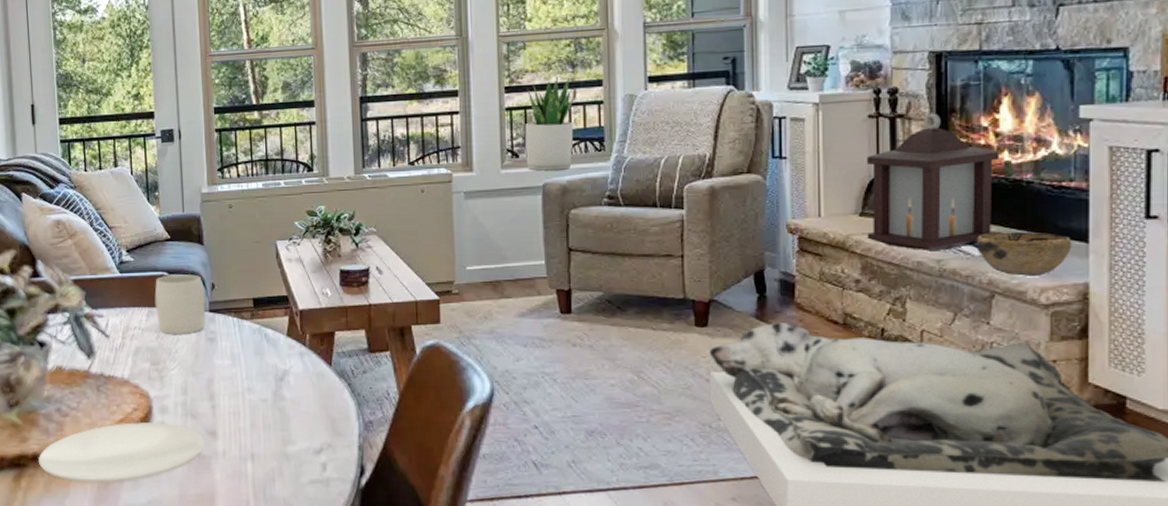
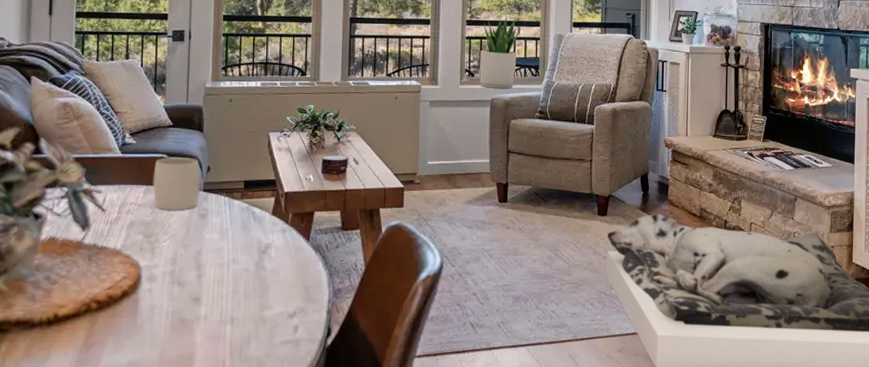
plate: present [37,421,205,484] -> none [21,289,188,347]
lantern: present [866,113,1000,252] -> none [717,66,803,165]
decorative bowl: present [976,231,1072,276] -> none [787,153,844,186]

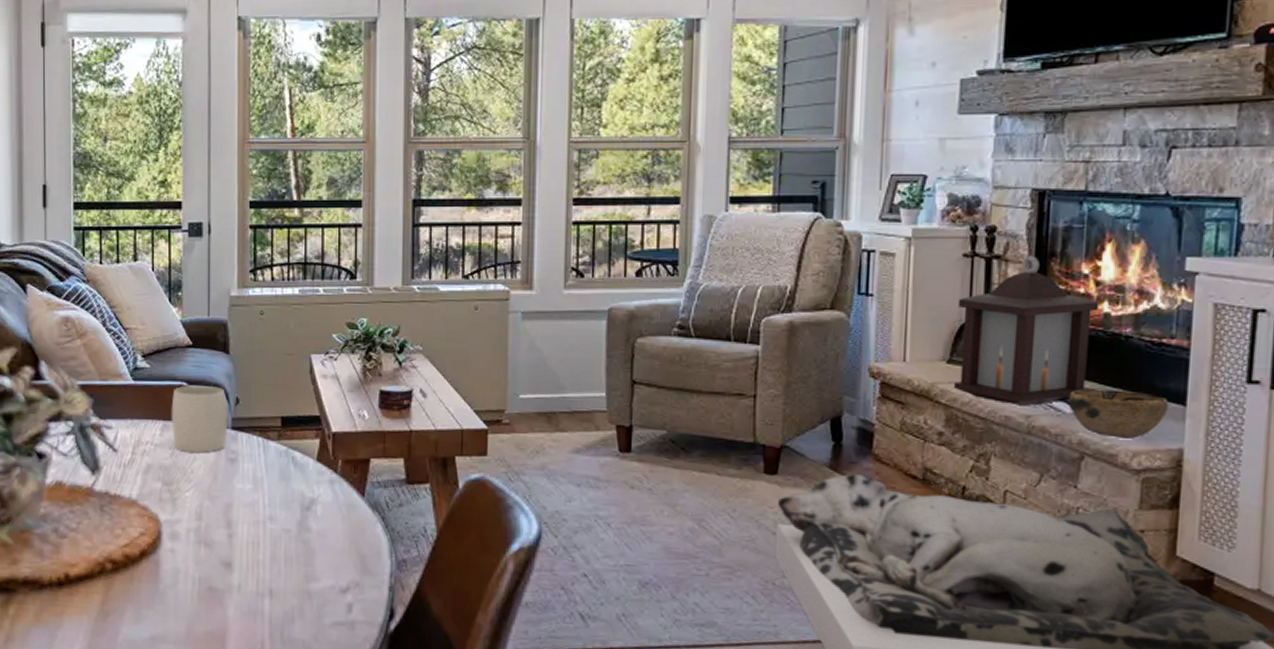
planter: present [479,16,520,89] -> none [592,190,650,294]
lantern: none [717,66,803,165] -> present [953,255,1100,406]
decorative bowl: none [787,153,844,186] -> present [1068,389,1169,439]

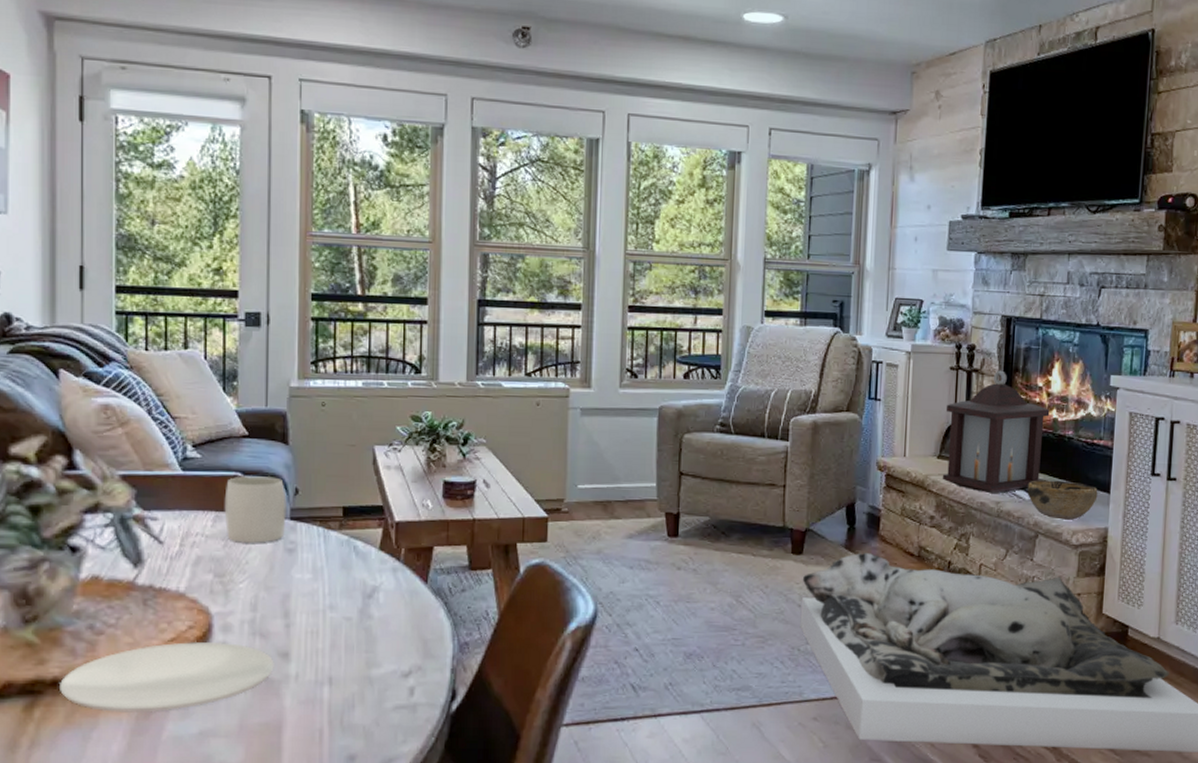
plate: none [29,547,218,616] -> present [58,641,274,713]

